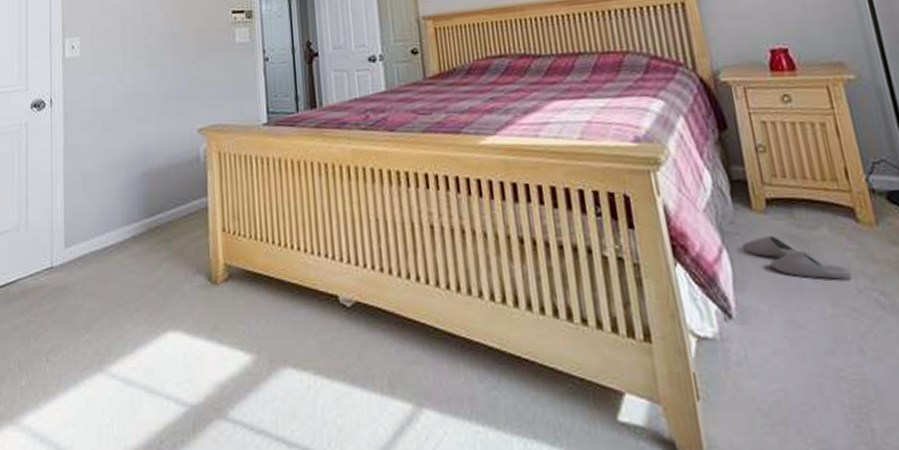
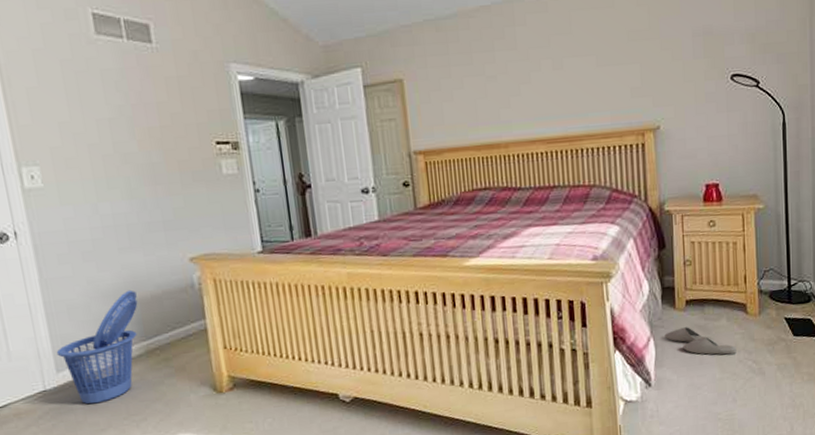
laundry basket: none [67,161,146,287] -> present [56,290,138,404]

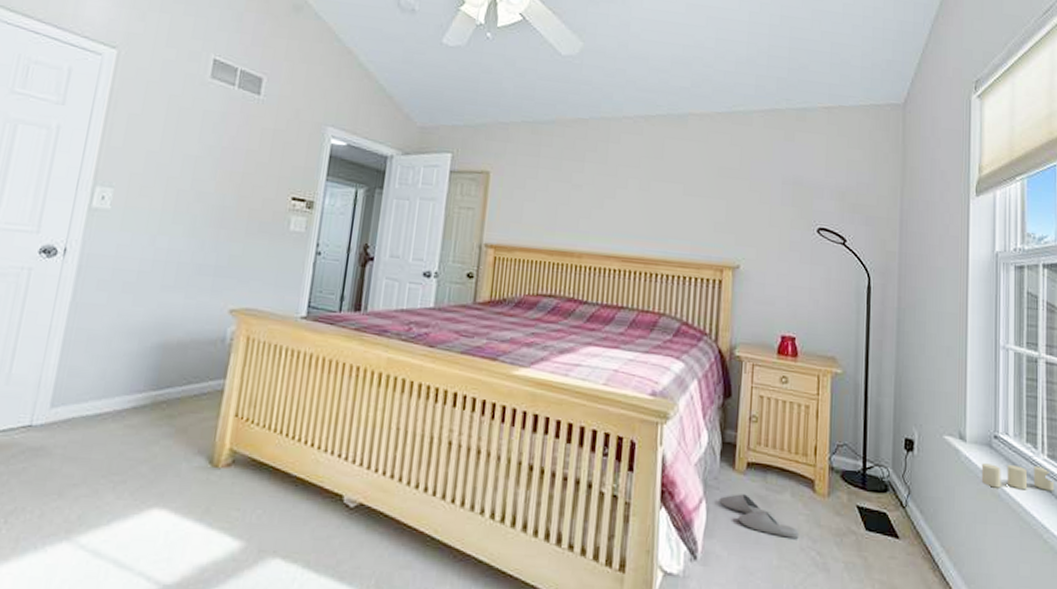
laundry basket: present [56,290,138,404] -> none [58,331,163,453]

